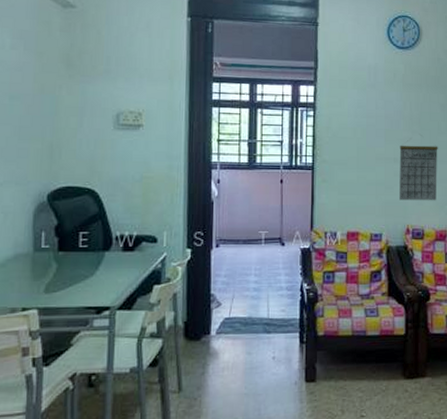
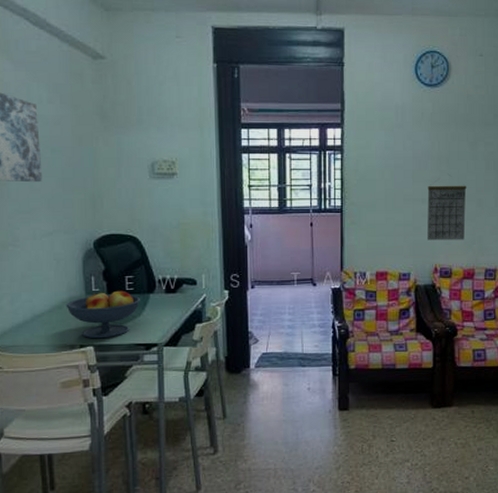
fruit bowl: none [10,247,94,301] -> present [66,290,140,339]

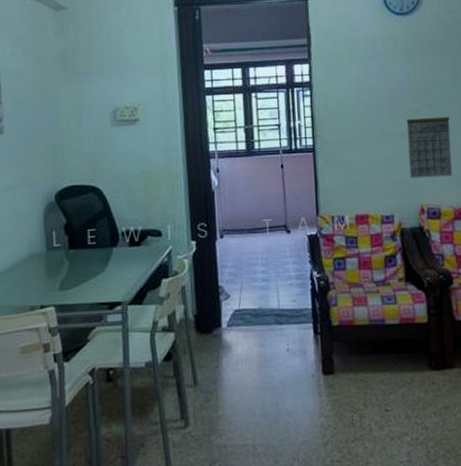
fruit bowl: present [66,290,140,339] -> none [26,244,103,299]

